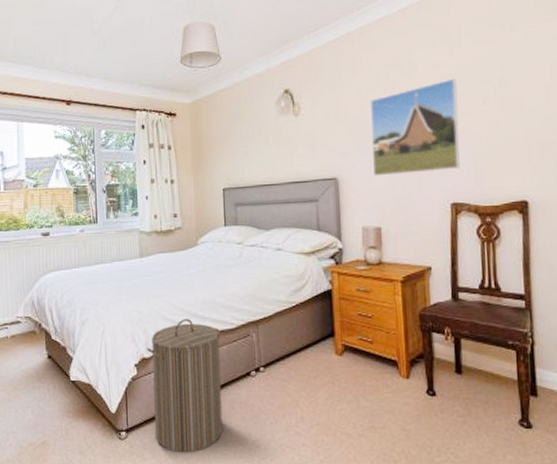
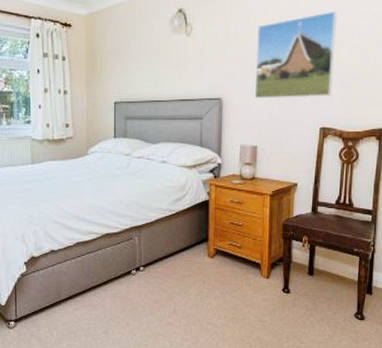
laundry hamper: present [147,319,223,453] -> none [36,222,106,340]

